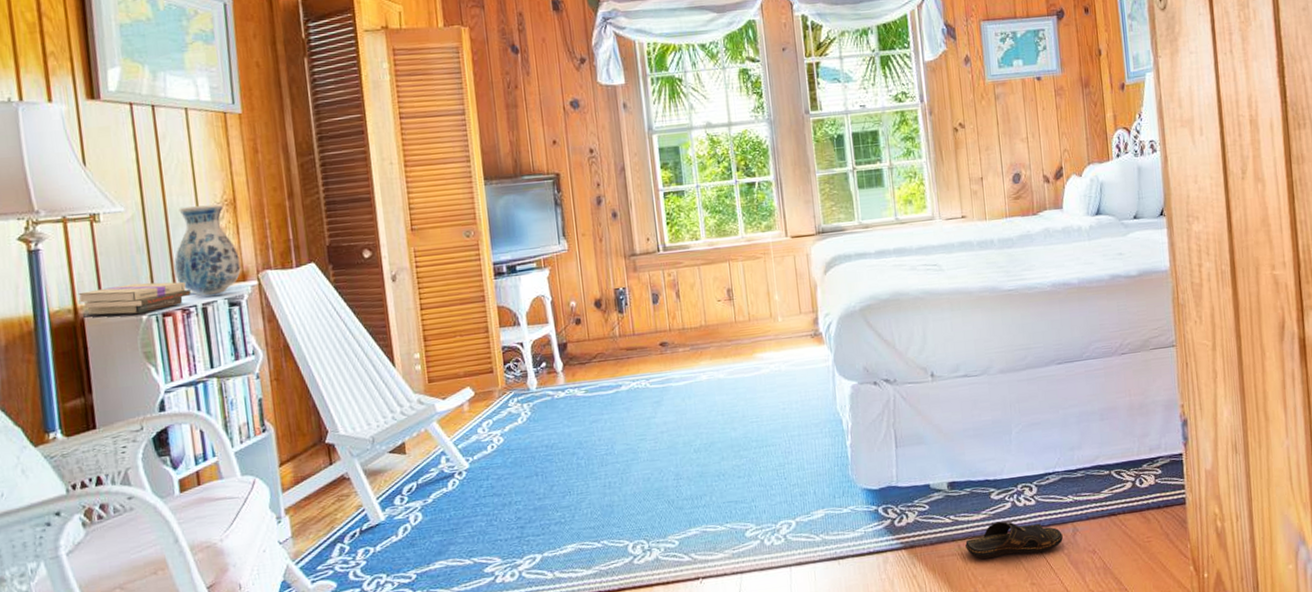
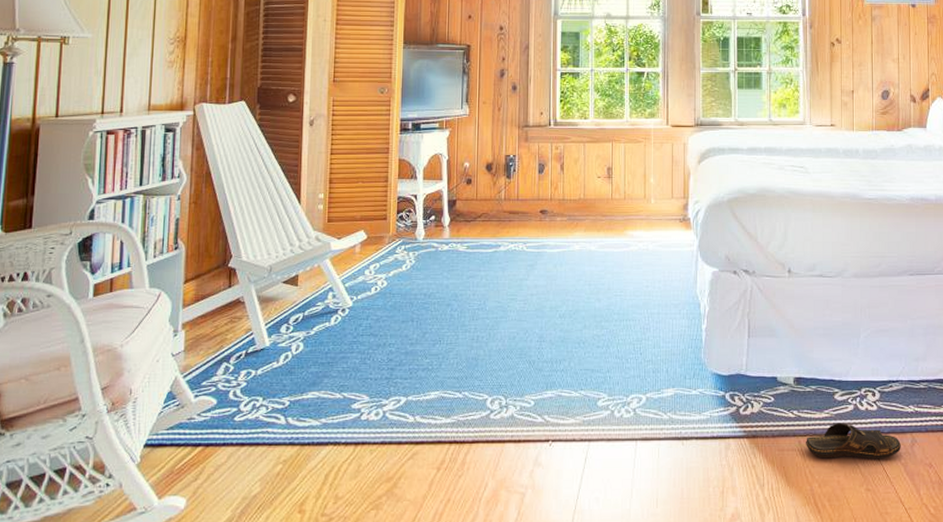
books: present [78,282,191,316] -> none [38,102,134,130]
vase: present [173,204,241,297] -> none [123,39,181,120]

